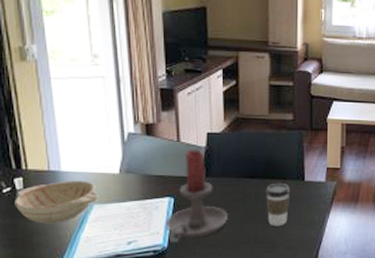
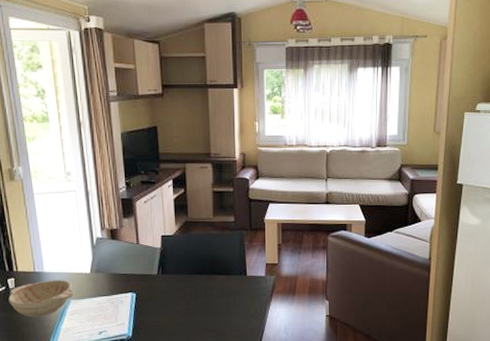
candle holder: present [165,150,228,243] -> none [129,250,182,333]
coffee cup: present [266,182,291,227] -> none [213,278,235,317]

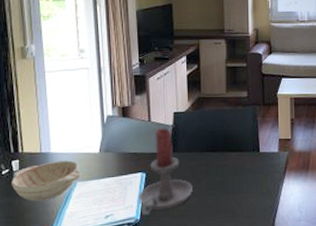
candle holder: none [129,250,182,333] -> present [138,128,192,216]

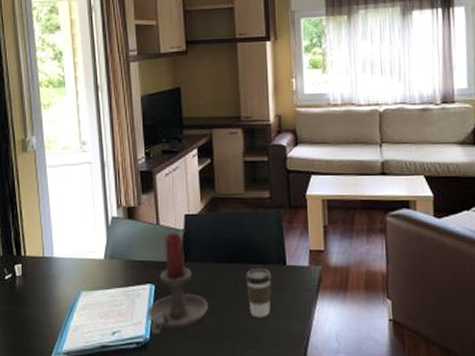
decorative bowl: present [11,160,81,202] -> none [14,267,86,311]
coffee cup: none [226,155,248,197] -> present [246,267,272,318]

